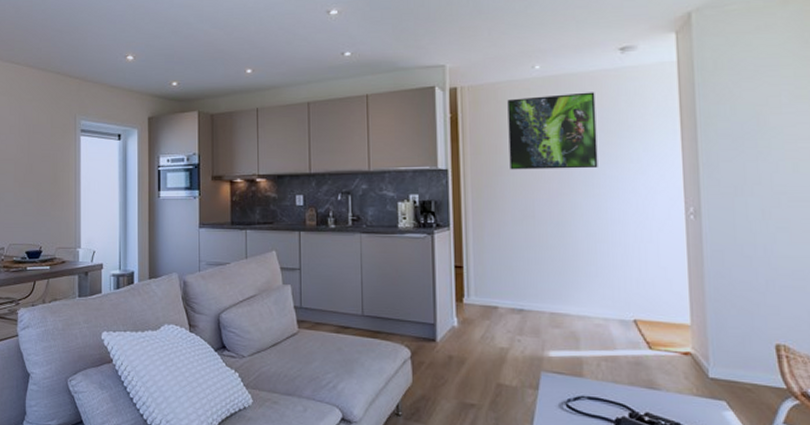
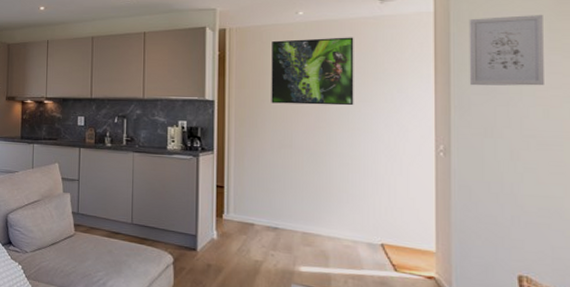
wall art: none [713,61,792,141] -> present [469,15,544,86]

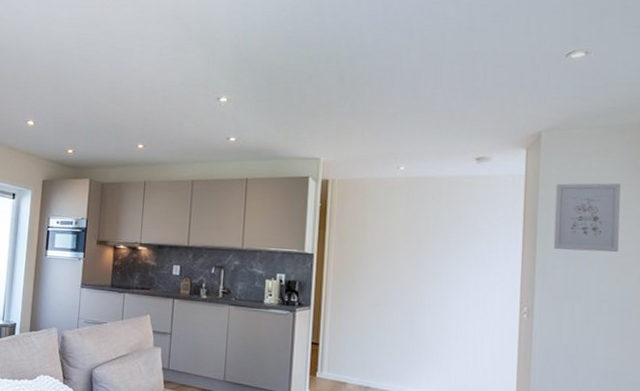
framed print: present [271,37,354,106] -> none [369,194,451,265]

